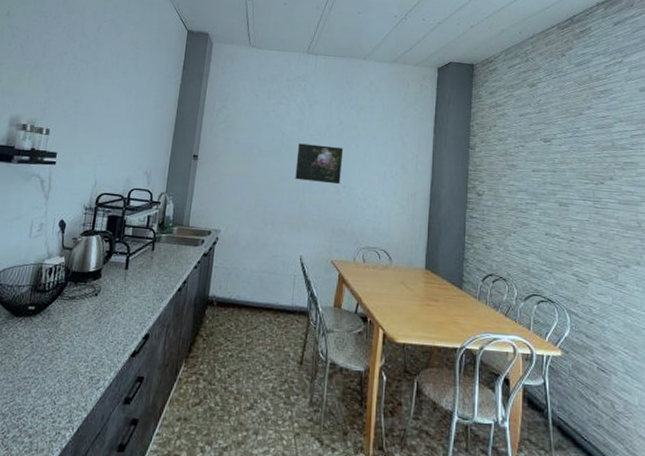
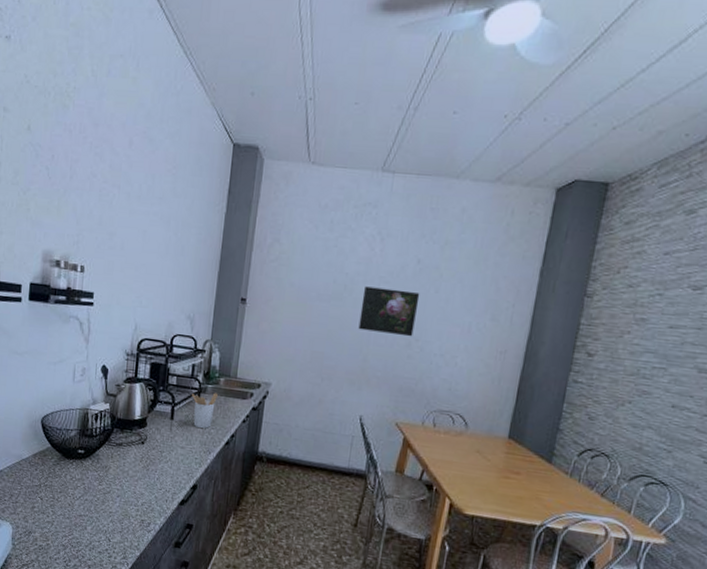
utensil holder: none [146,241,172,276] -> present [192,393,219,429]

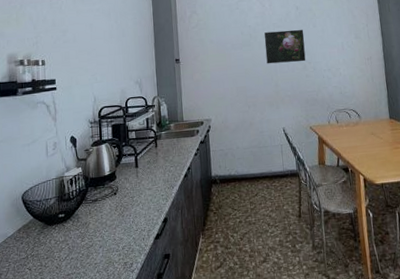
utensil holder: present [192,393,219,429] -> none [150,137,172,169]

